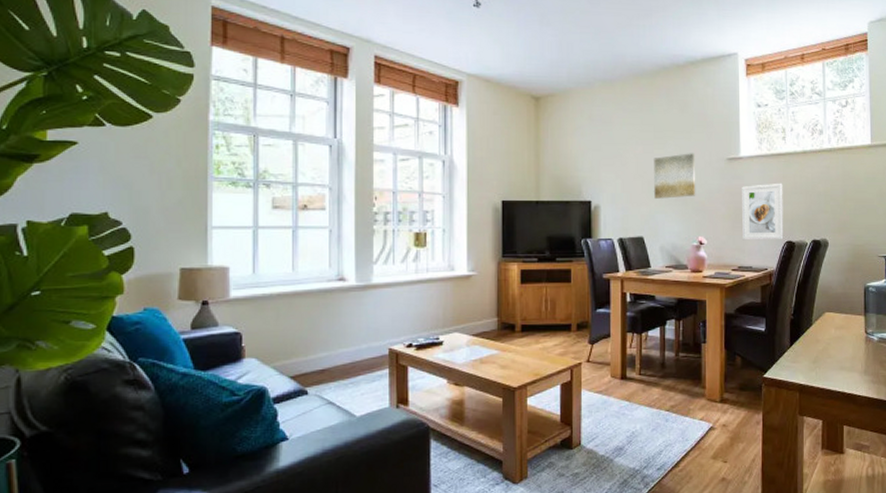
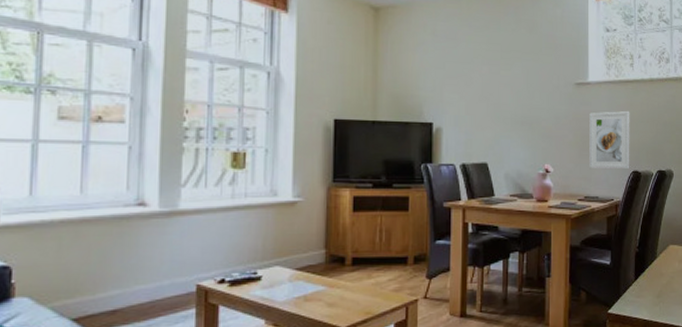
wall art: present [654,153,696,199] -> none [500,75,543,123]

